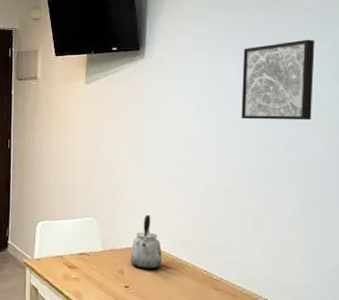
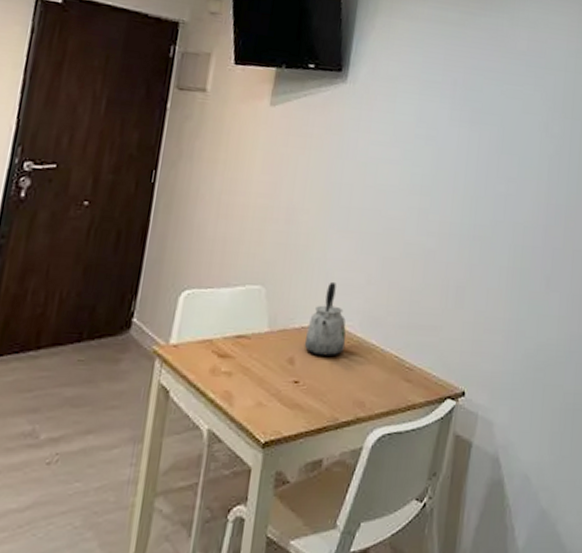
wall art: present [241,39,315,121] -> none [449,84,529,175]

